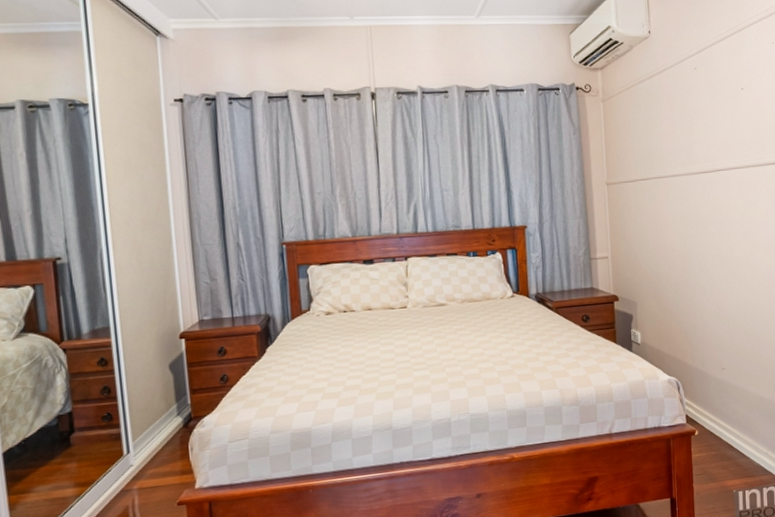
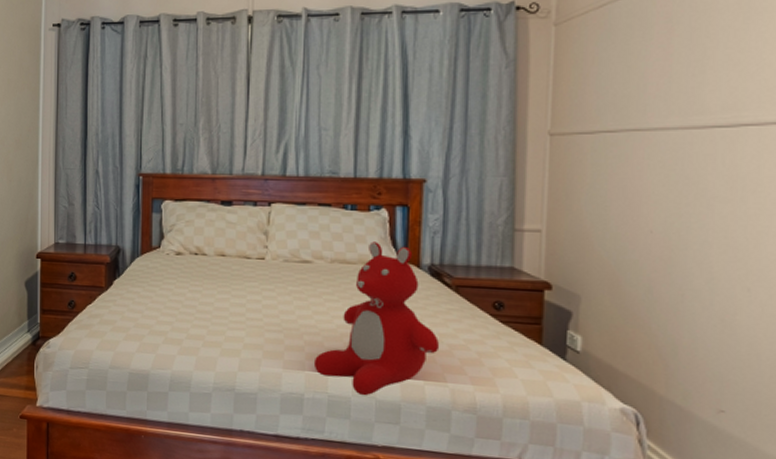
teddy bear: none [456,280,549,410] -> present [313,241,440,396]

